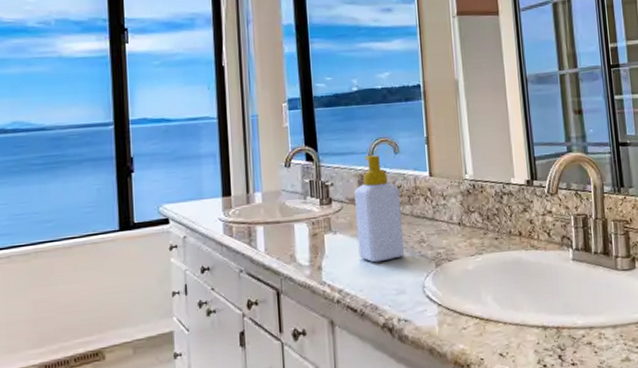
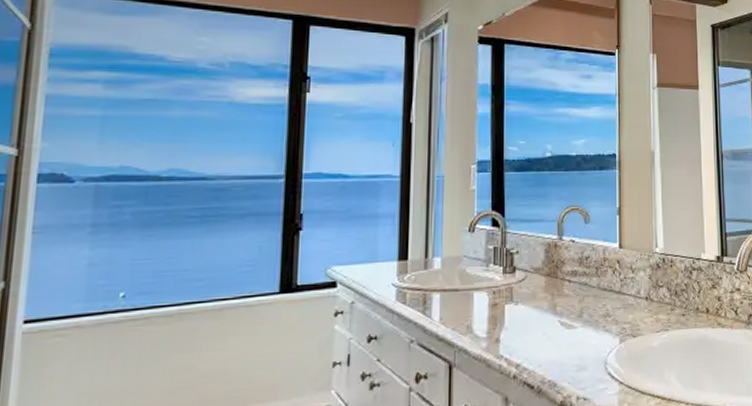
soap bottle: present [354,155,404,263] -> none [540,223,587,337]

